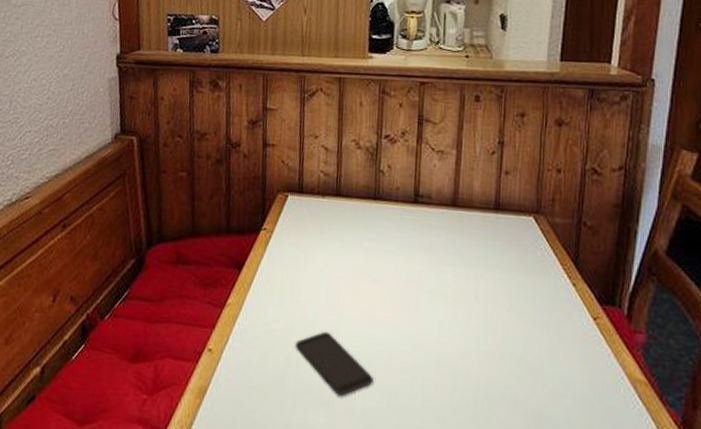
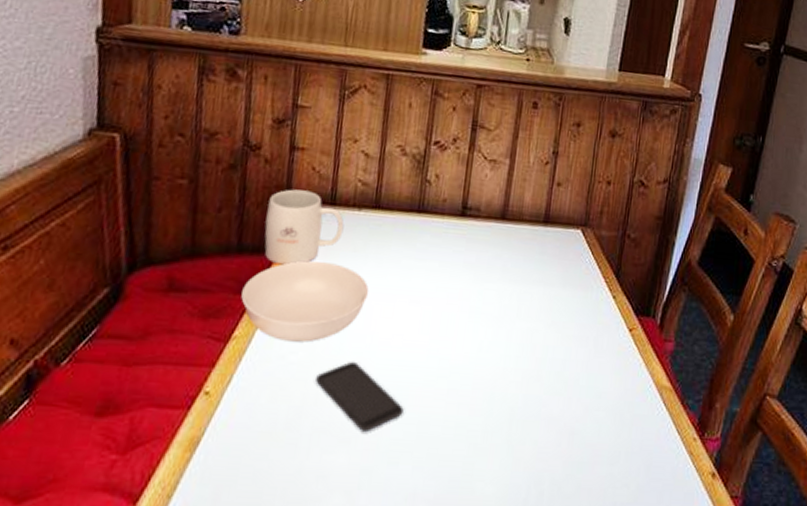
bowl: none [232,241,336,313] -> present [241,260,369,343]
mug: none [247,179,311,245] -> present [264,189,345,265]

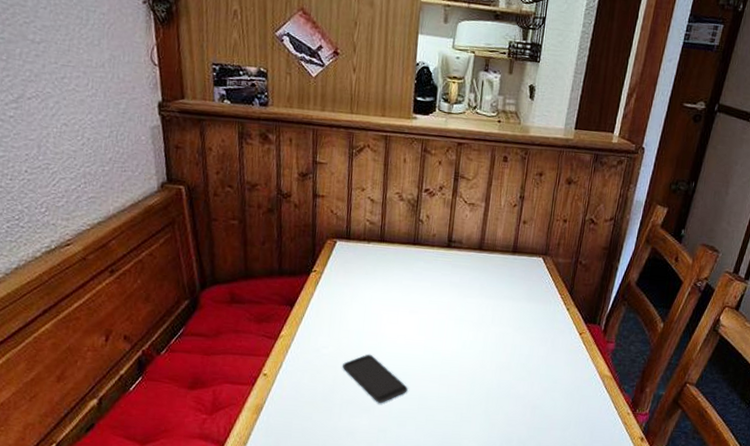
bowl: present [241,260,369,343] -> none [284,281,379,340]
mug: present [264,189,345,265] -> none [298,227,358,284]

